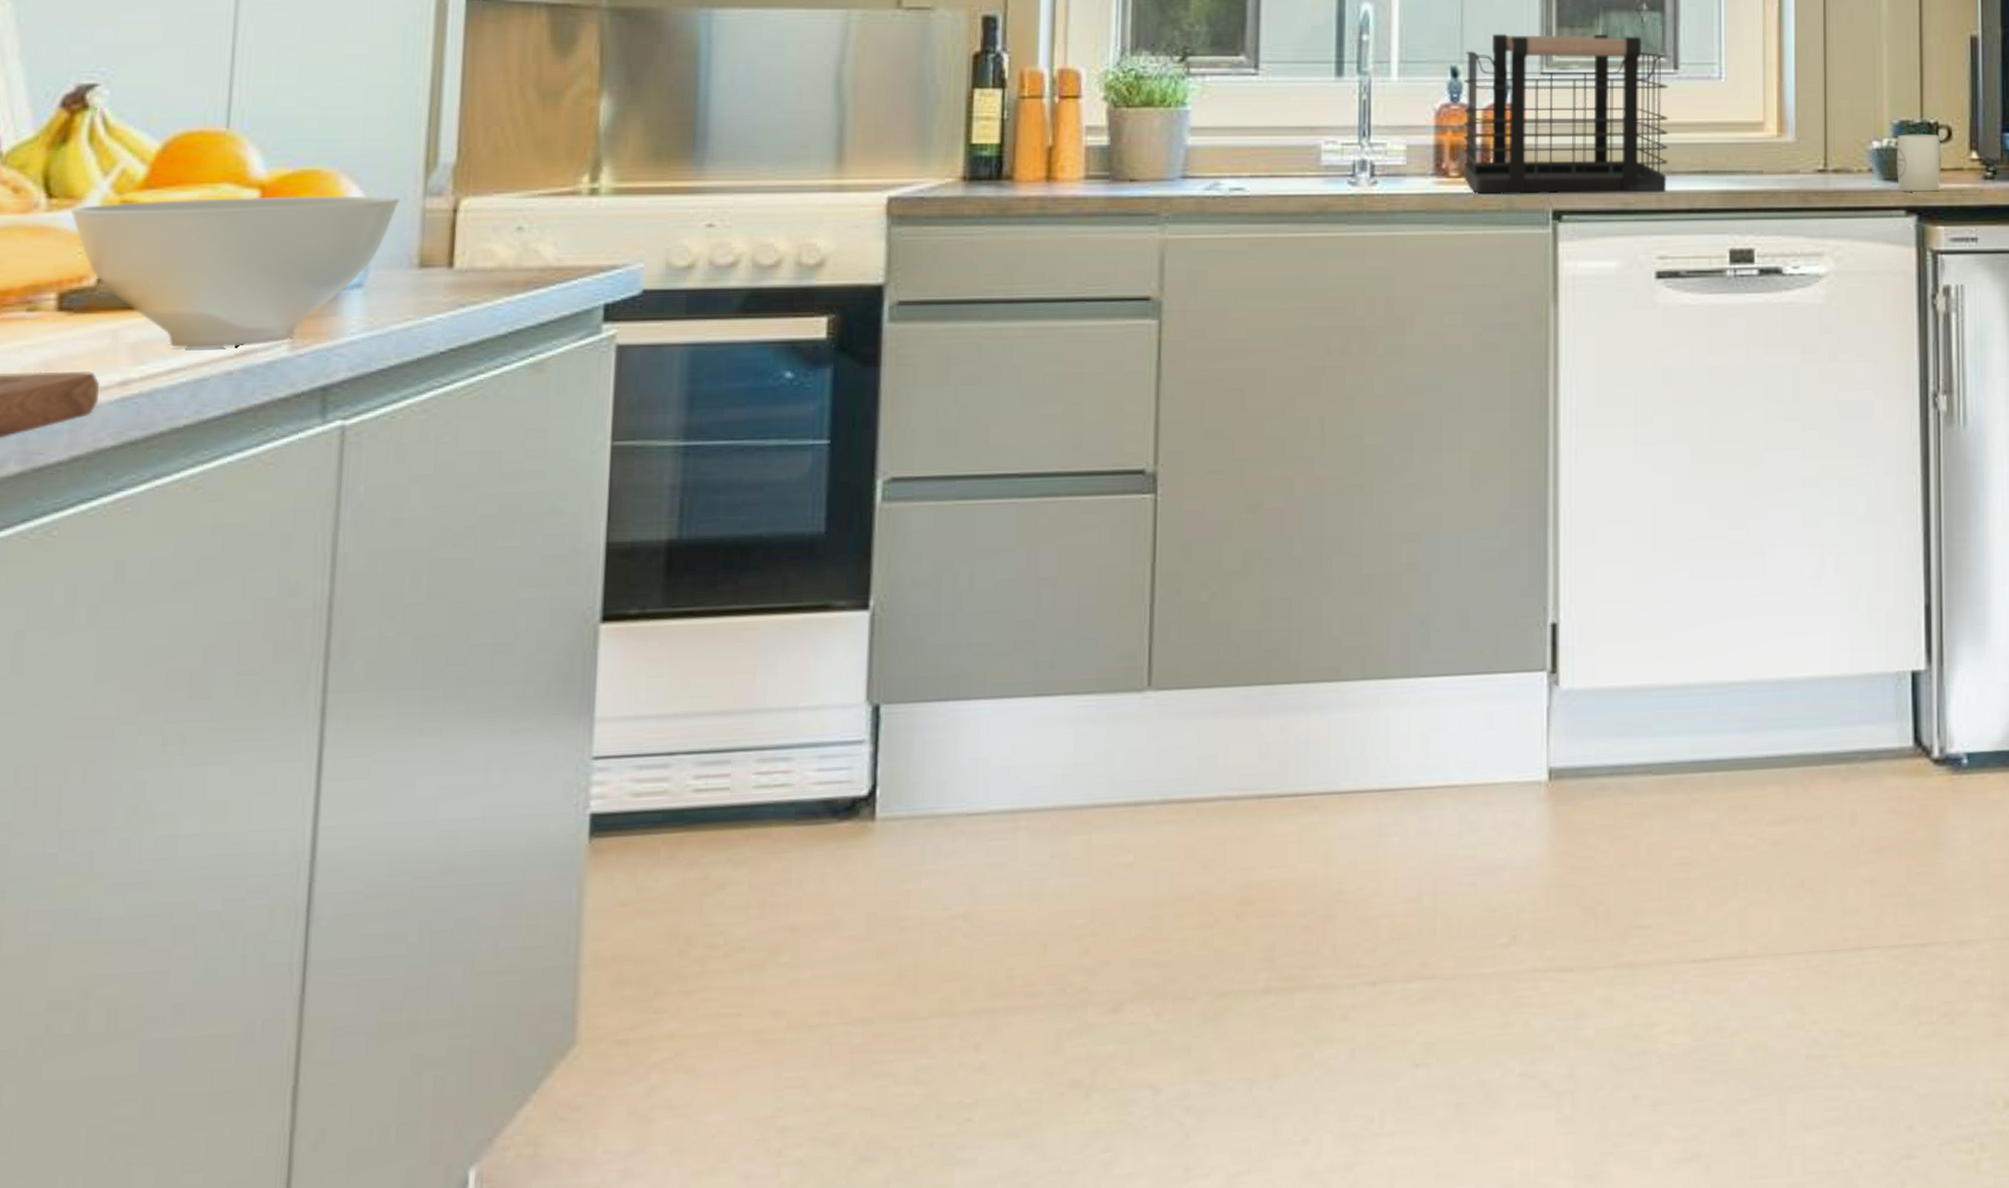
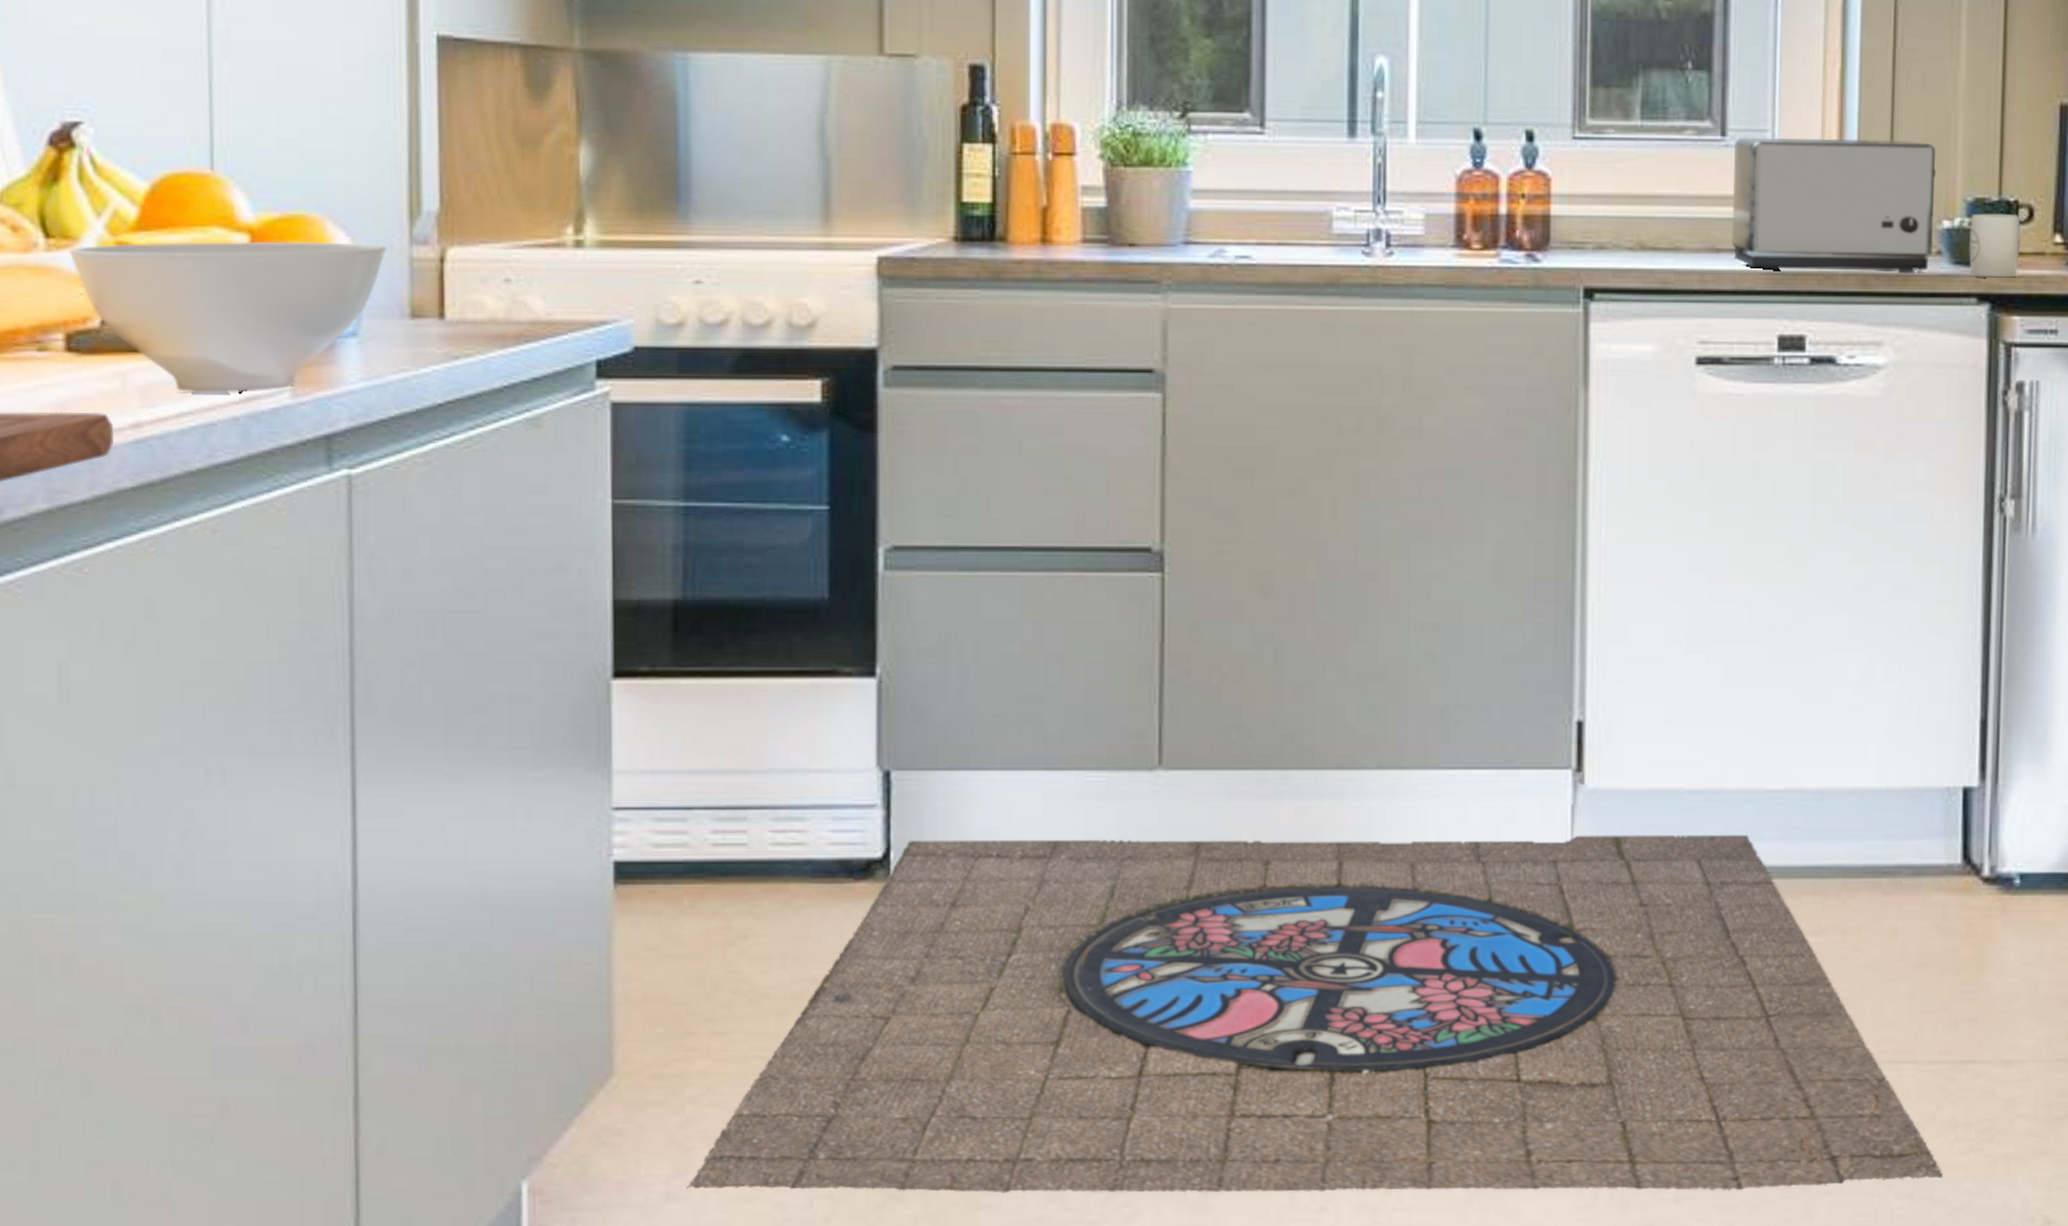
floor mat: none [647,728,1908,1164] -> present [687,834,1943,1193]
dish rack: present [1463,33,1669,196] -> none [1486,93,1715,273]
toaster: none [1685,70,1866,190] -> present [1731,137,1937,272]

